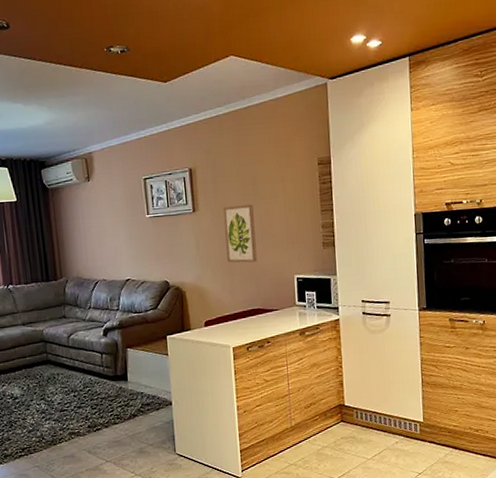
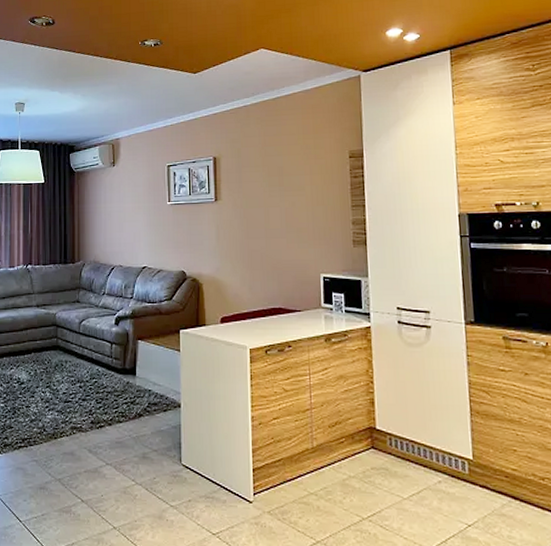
wall art: present [223,204,257,263] -> none [247,196,280,257]

